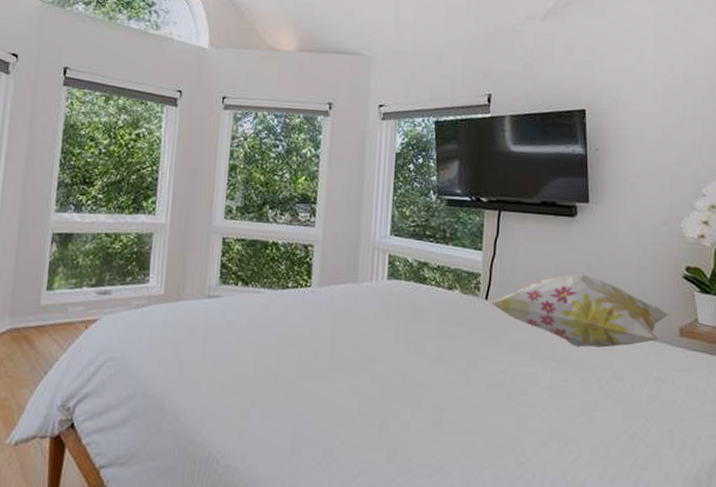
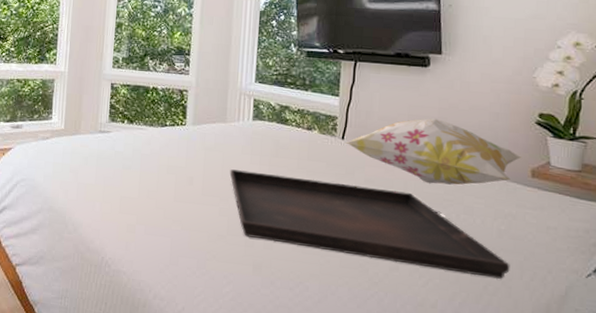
serving tray: none [361,338,660,451] -> present [229,169,510,280]

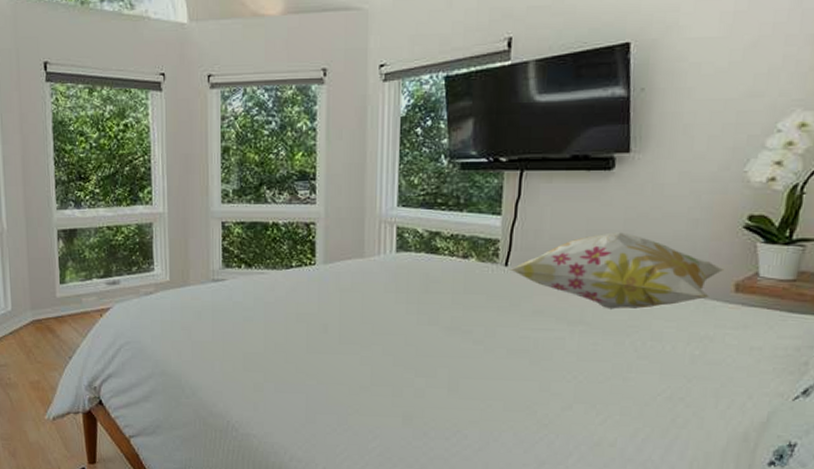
serving tray: present [229,169,510,280] -> none [371,311,704,411]

